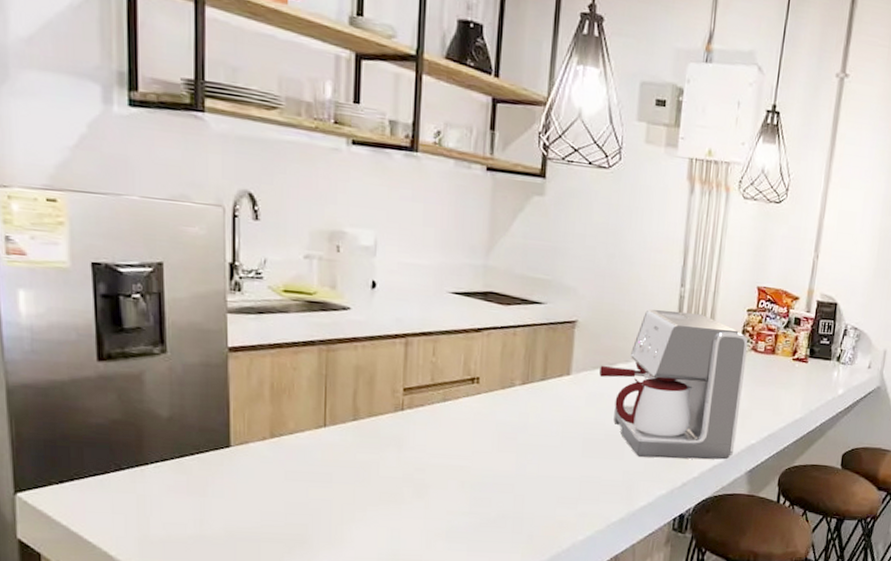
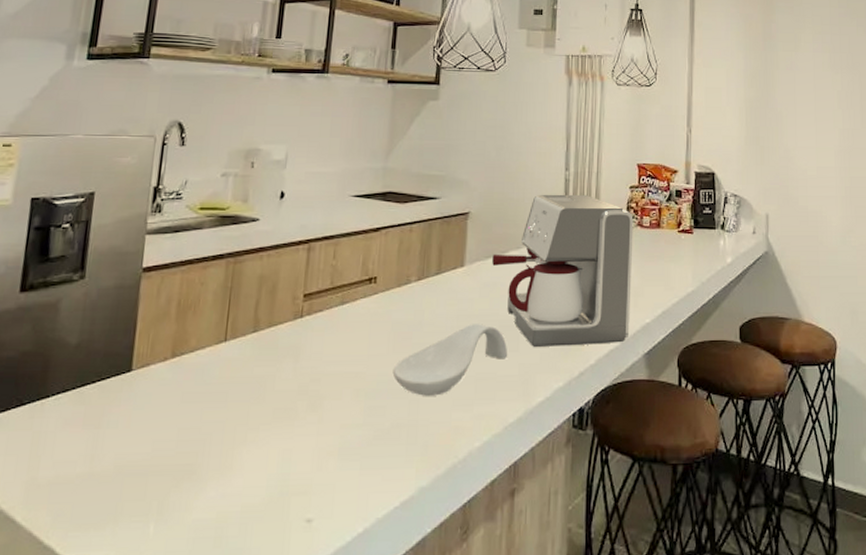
spoon rest: none [497,430,612,493] -> present [392,324,507,396]

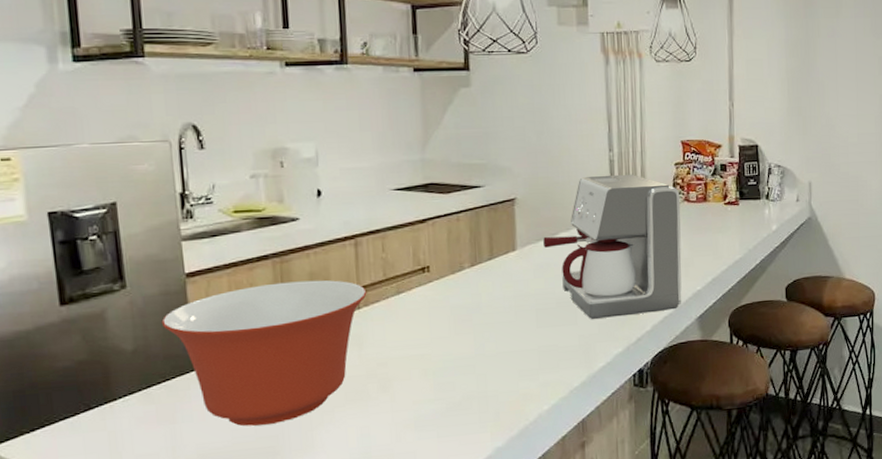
mixing bowl: none [109,284,312,438] -> present [161,280,367,426]
spoon rest: present [392,324,507,396] -> none [457,302,566,371]

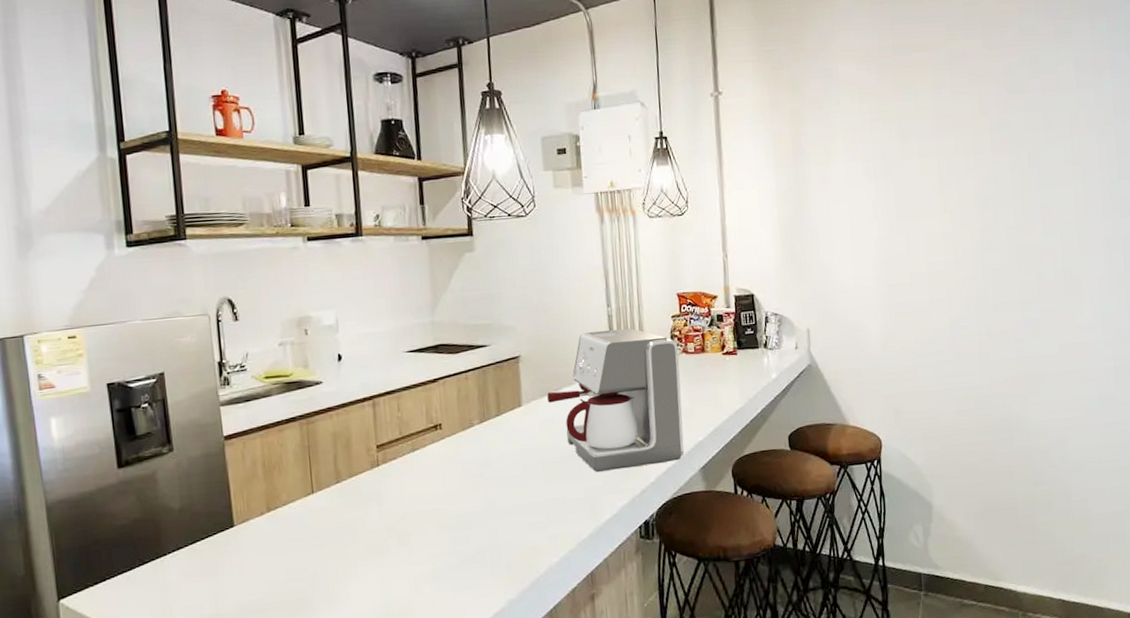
mixing bowl: present [161,280,367,426] -> none [204,439,385,580]

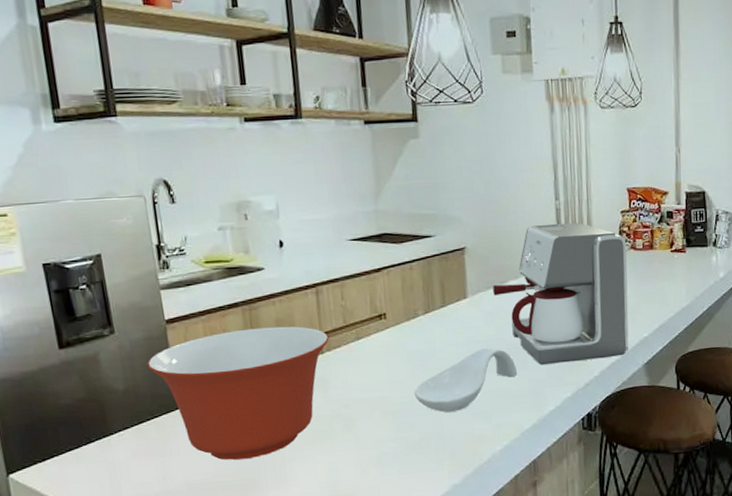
mixing bowl: none [204,439,385,580] -> present [147,326,329,460]
spoon rest: none [469,456,573,524] -> present [414,348,517,413]

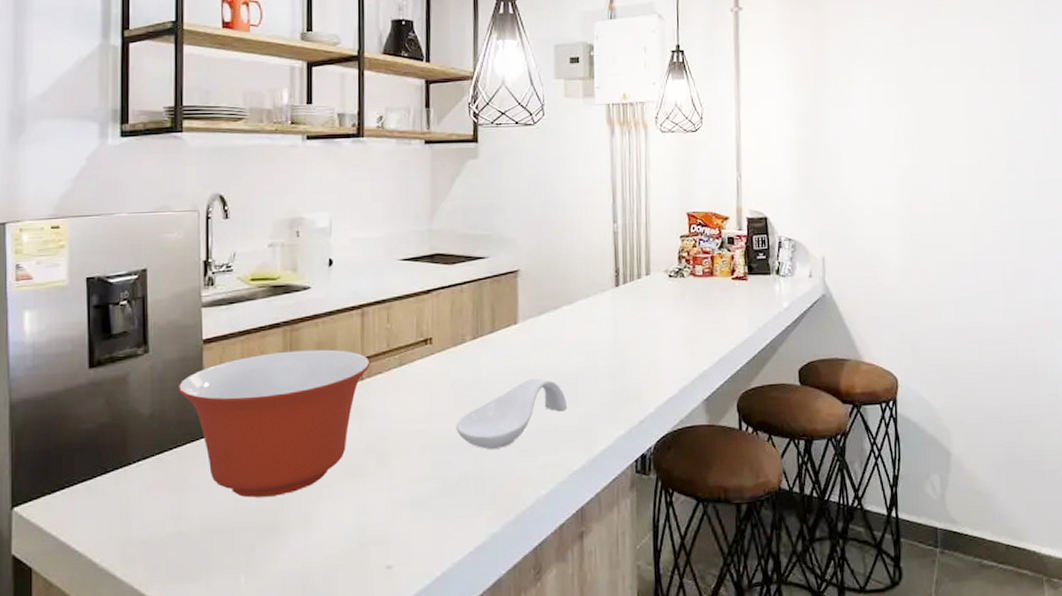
coffee maker: present [493,222,629,365] -> none [545,246,687,398]

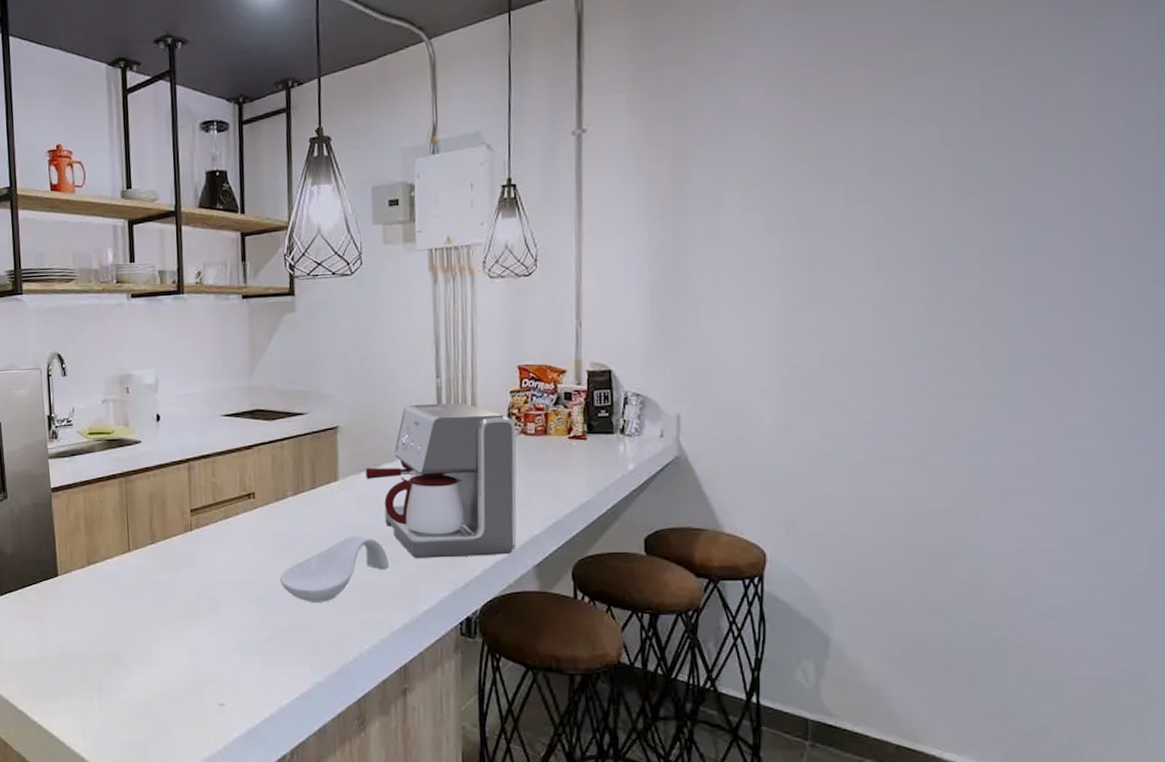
mixing bowl: present [177,349,371,498] -> none [33,500,198,632]
coffee maker: none [545,246,687,398] -> present [366,402,517,558]

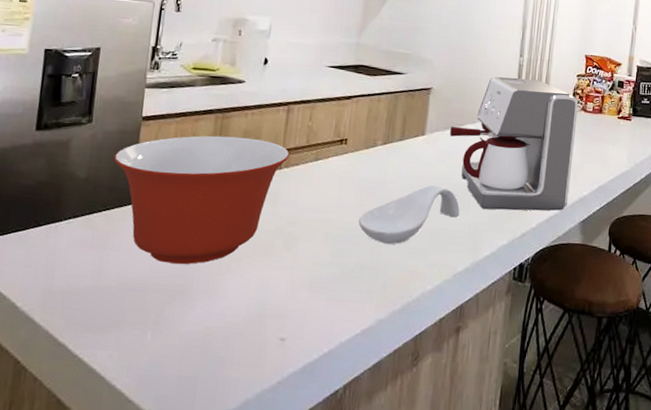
mixing bowl: none [33,500,198,632] -> present [113,135,290,264]

